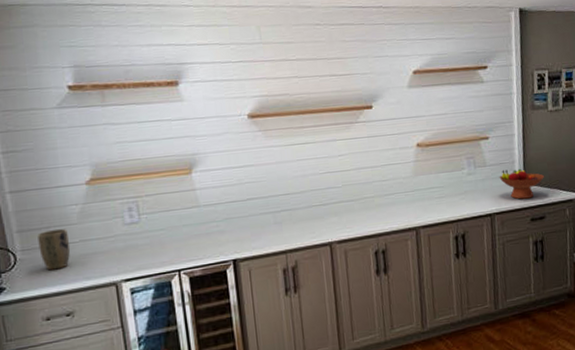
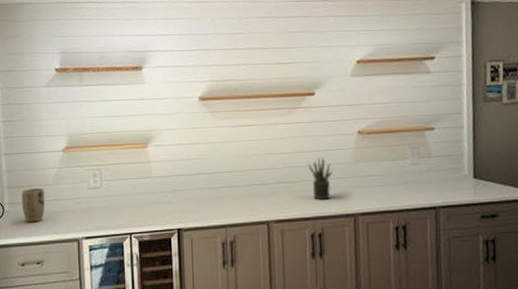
potted plant: none [368,171,394,217] -> present [308,156,333,200]
fruit bowl: present [499,168,545,200] -> none [445,162,498,194]

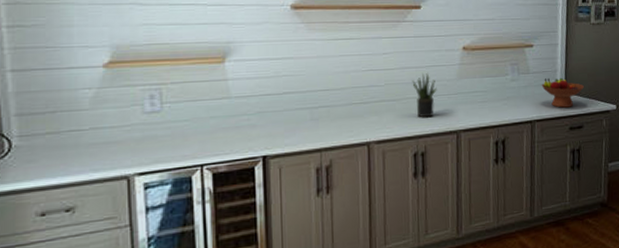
plant pot: present [21,187,45,223] -> none [40,114,78,160]
fruit bowl: none [445,162,498,194] -> present [541,77,585,108]

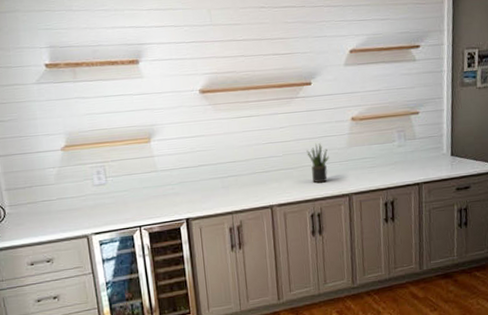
fruit bowl: present [541,77,585,108] -> none [427,141,471,170]

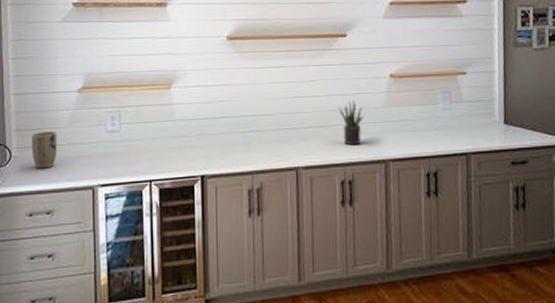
plant pot: none [22,188,50,223] -> present [31,130,58,169]

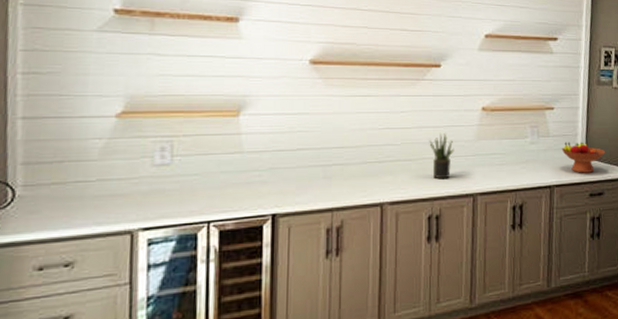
plant pot: present [31,130,58,169] -> none [45,164,85,212]
fruit bowl: none [476,107,528,140] -> present [561,142,606,173]

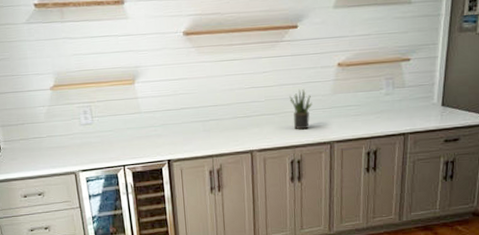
fruit bowl: present [561,142,606,173] -> none [416,90,465,121]

